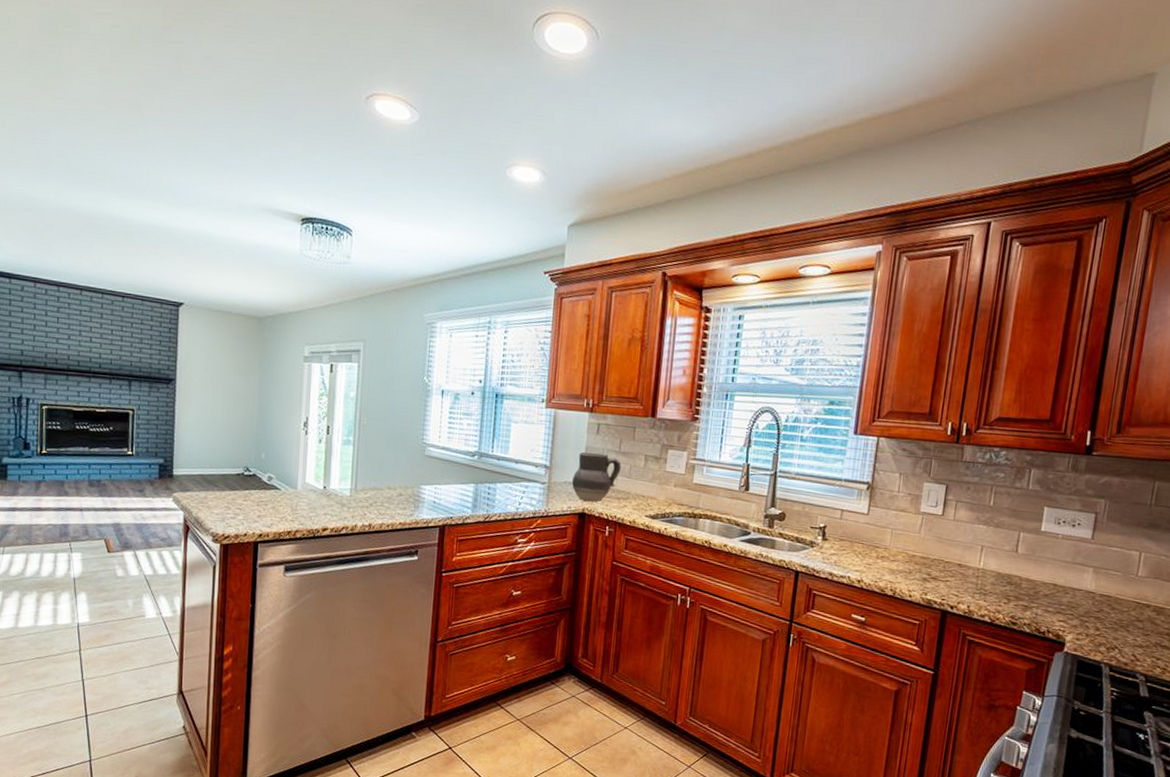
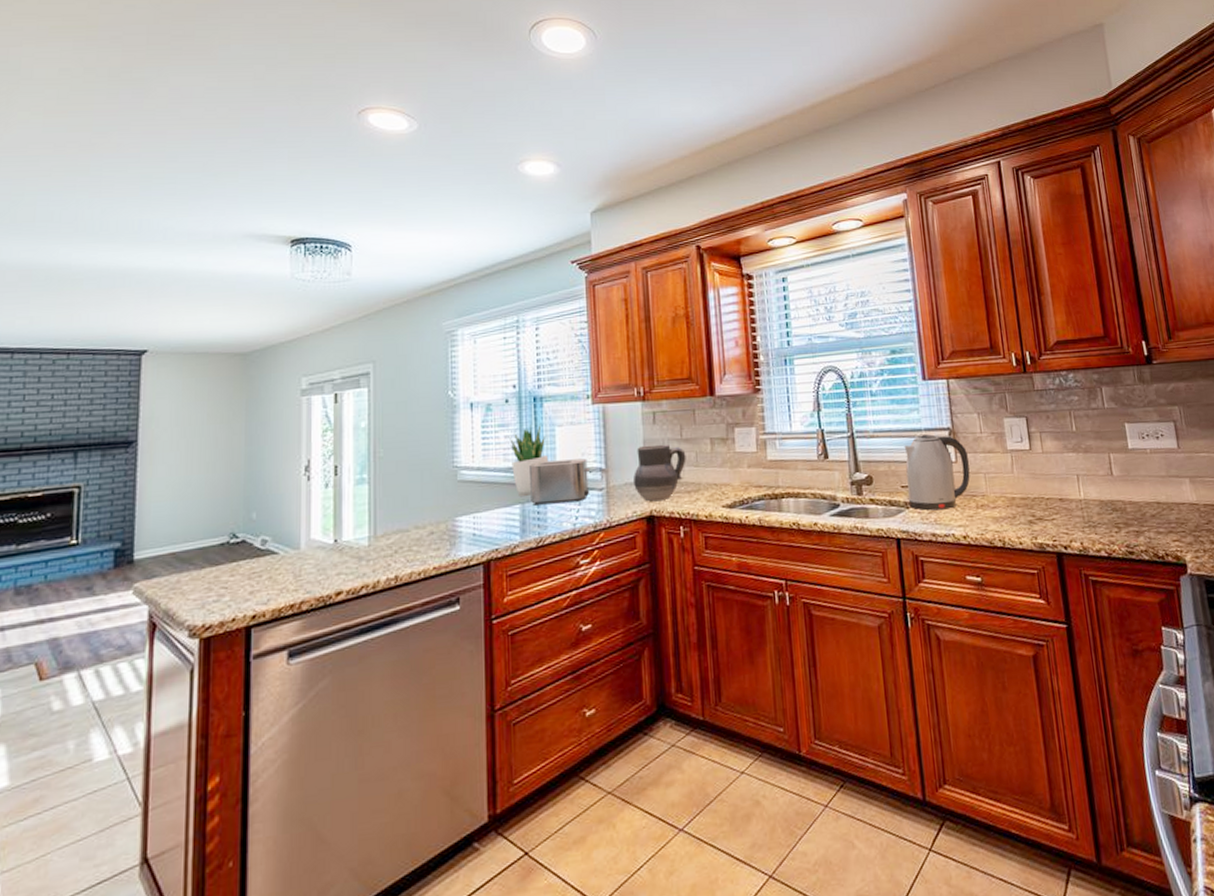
planter: none [470,417,503,479] -> present [509,422,549,498]
toaster: none [483,450,537,491] -> present [528,458,591,505]
kettle: none [813,484,881,555] -> present [904,434,970,511]

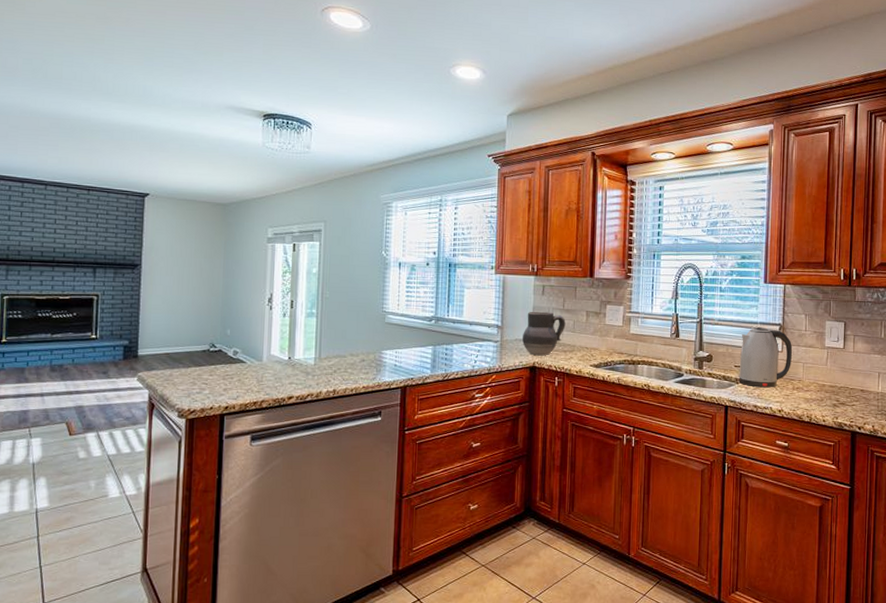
planter: present [509,422,549,498] -> none [427,284,457,341]
toaster: present [528,458,591,505] -> none [441,315,490,349]

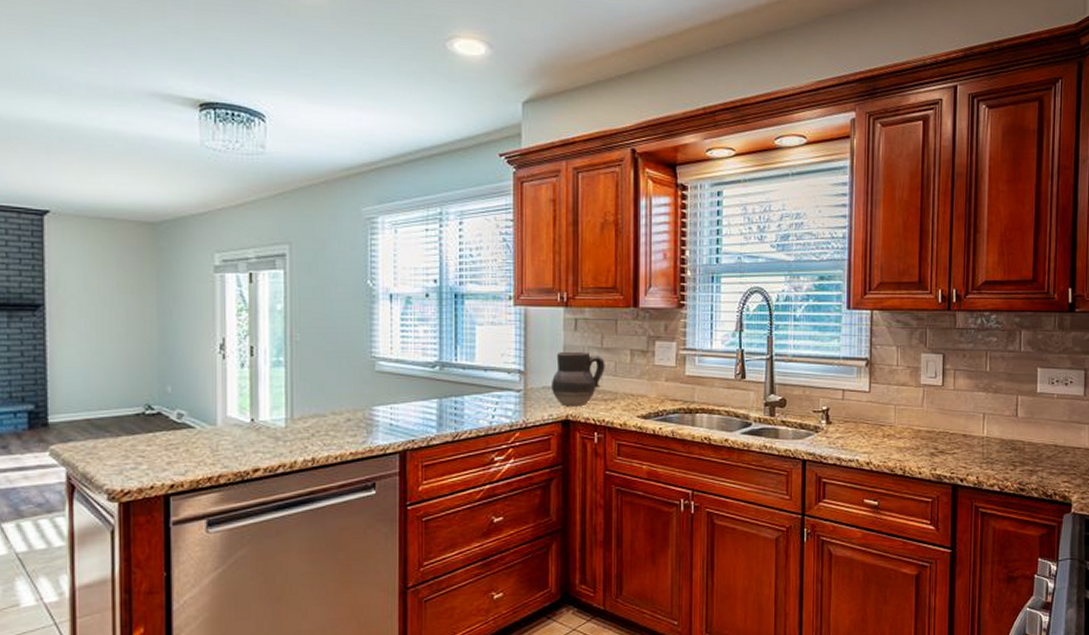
kettle: present [738,327,793,388] -> none [818,363,882,436]

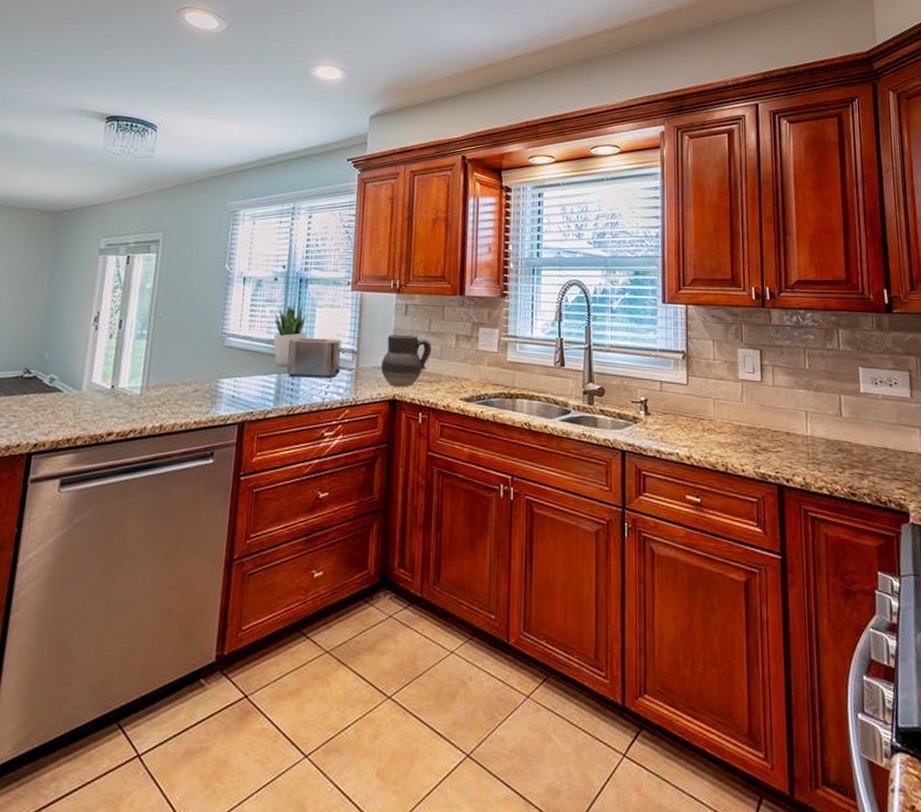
planter: none [429,320,468,392] -> present [273,302,307,368]
toaster: none [447,359,509,401] -> present [287,337,344,379]

